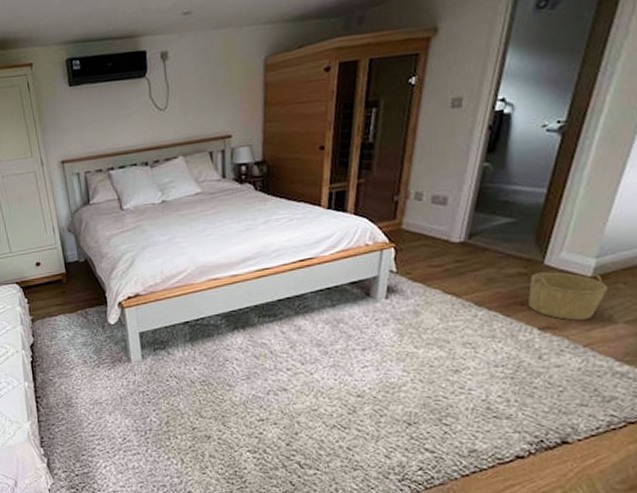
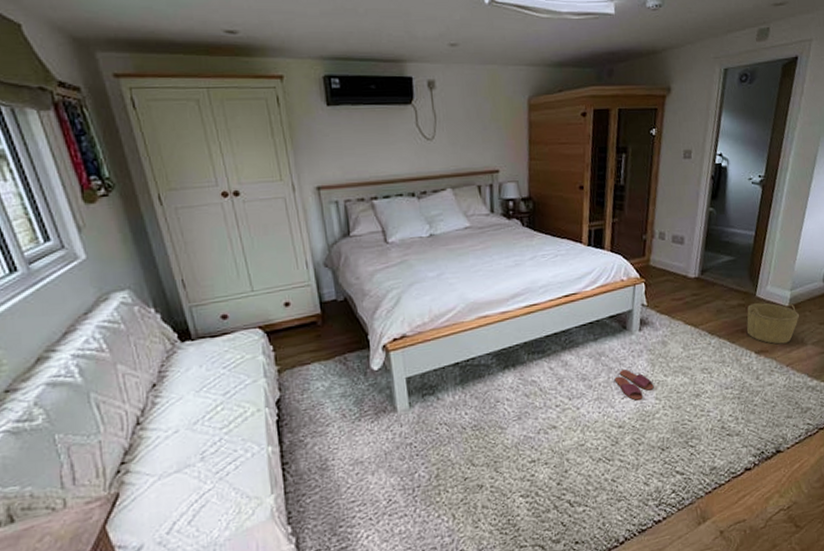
slippers: none [354,337,401,371] -> present [614,368,654,401]

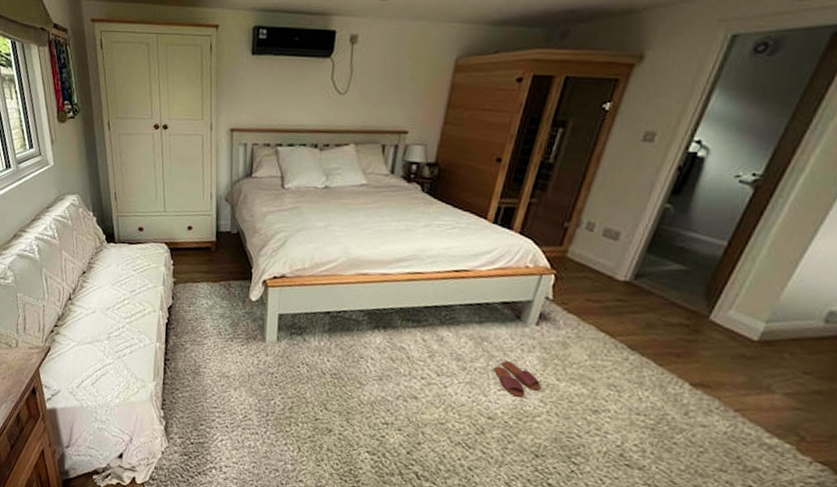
basket: present [746,302,800,345] -> none [683,326,773,385]

